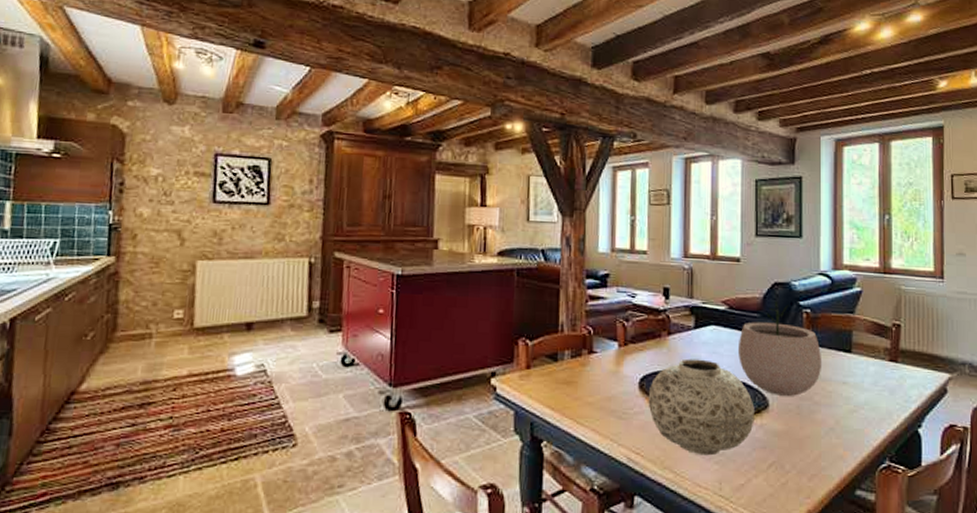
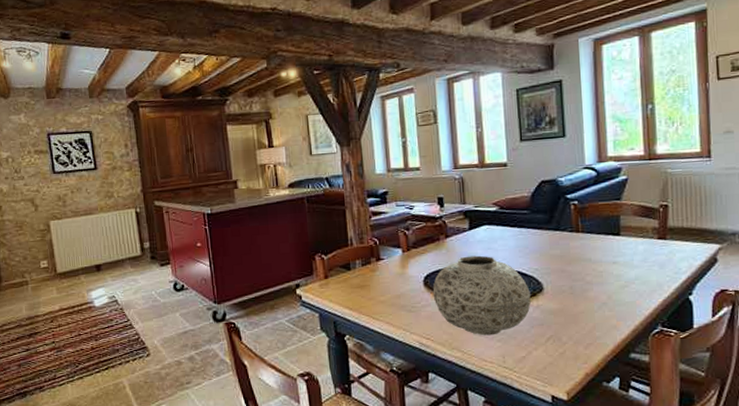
plant pot: present [737,300,822,396] -> none [510,197,592,280]

